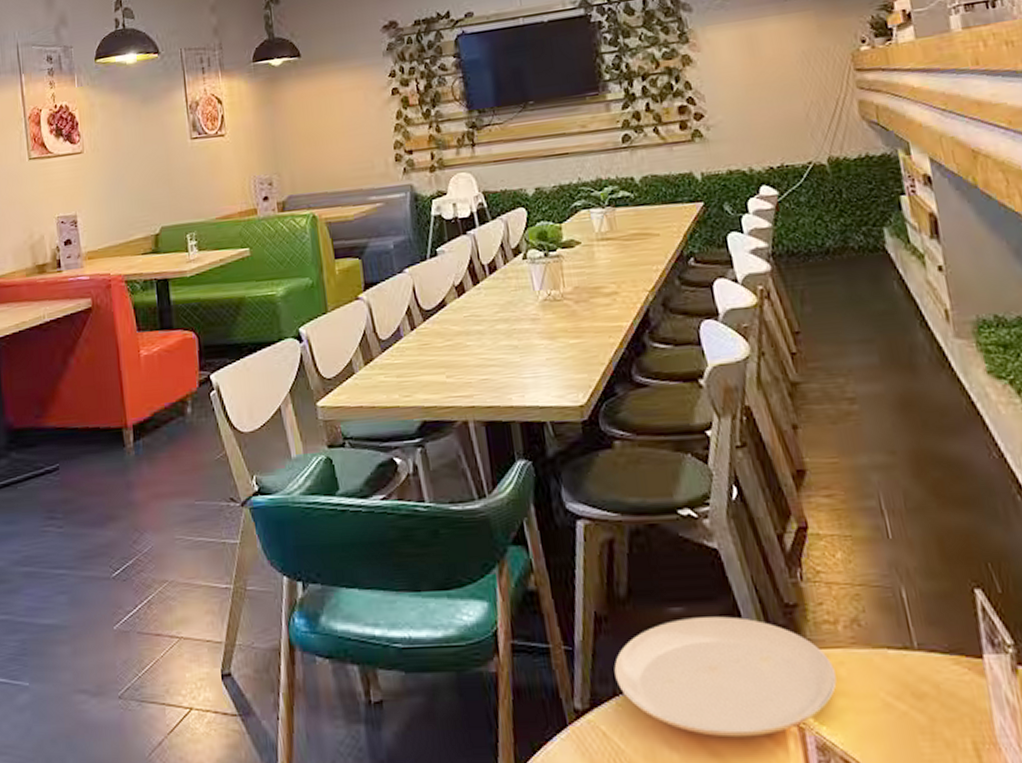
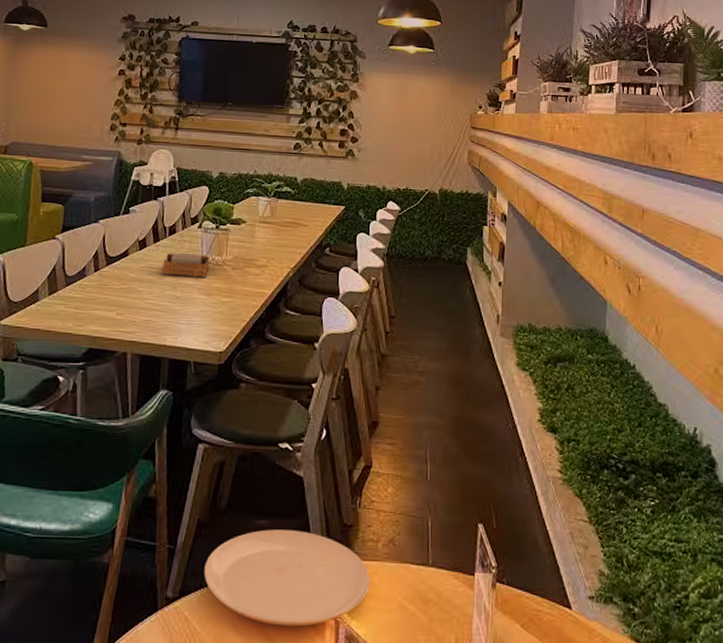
napkin holder: none [489,291,546,323] -> present [162,253,210,278]

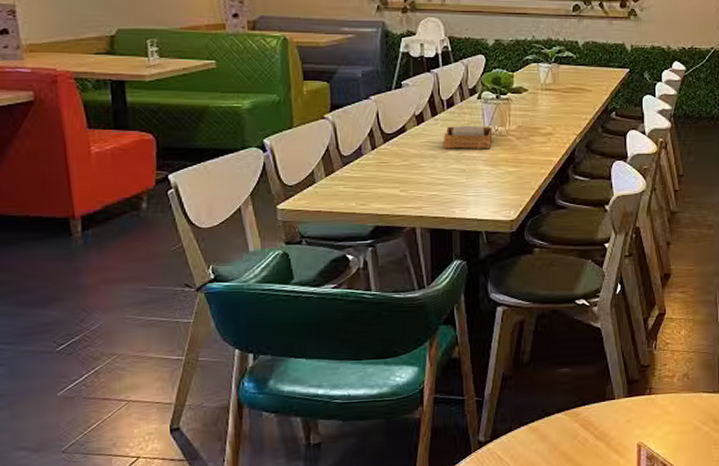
plate: present [204,529,370,627] -> none [512,374,667,455]

